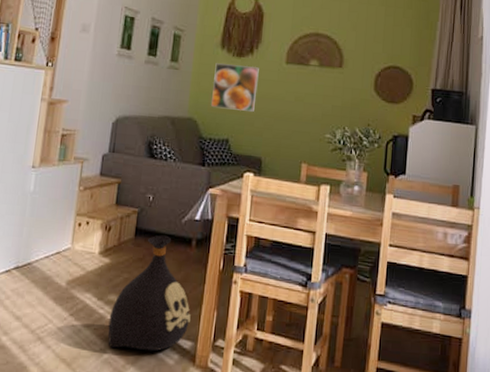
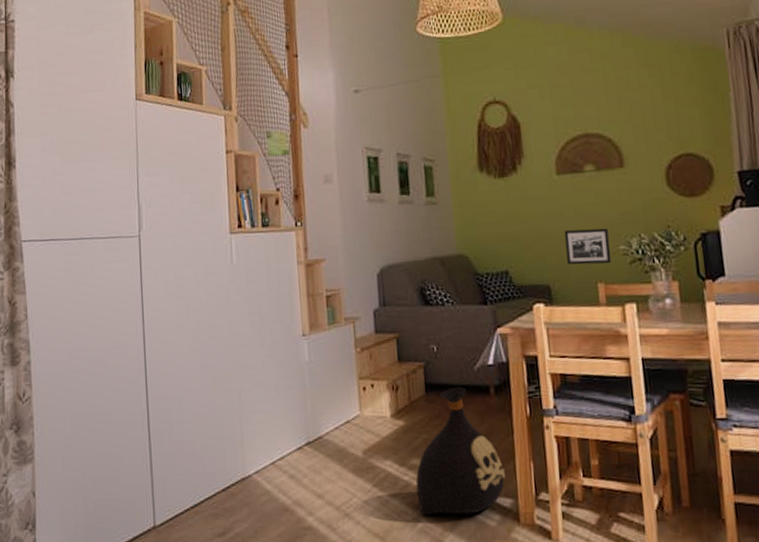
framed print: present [211,63,259,112] -> none [476,184,531,238]
picture frame: none [280,112,319,148] -> present [564,228,612,265]

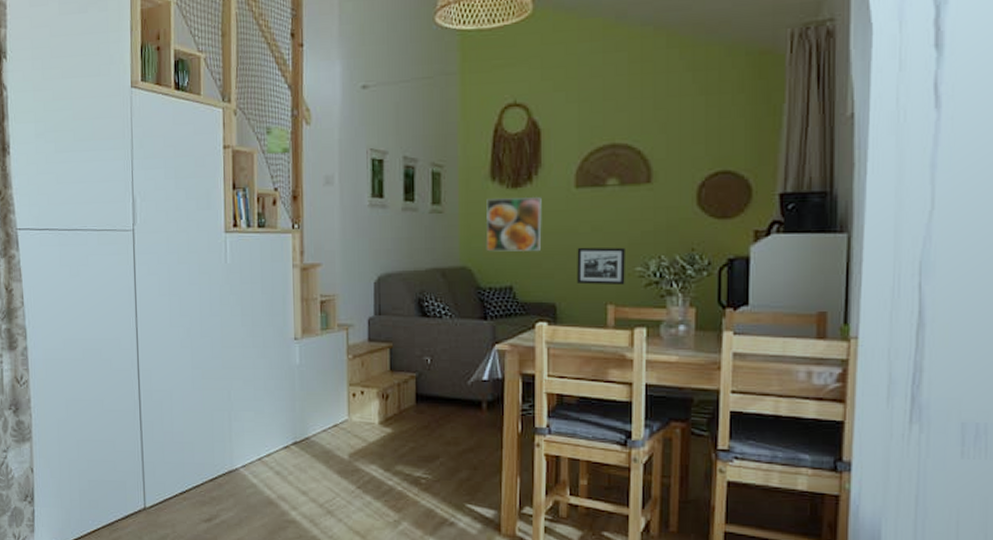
bag: present [415,386,505,516] -> none [399,399,490,521]
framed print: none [476,184,531,238] -> present [485,196,542,252]

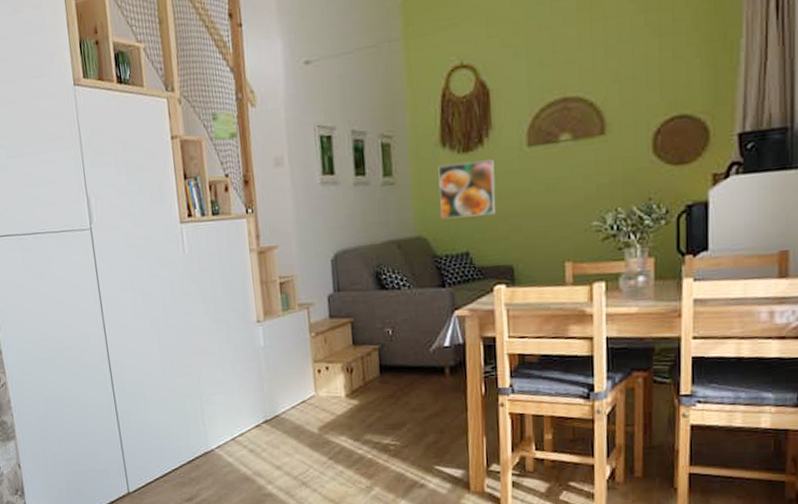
picture frame: present [577,247,625,286] -> none [532,203,582,244]

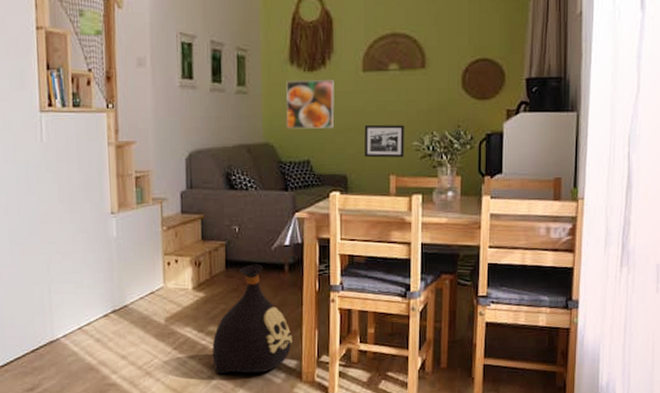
bag: none [369,368,457,485] -> present [212,264,292,375]
picture frame: none [532,203,582,244] -> present [364,124,404,158]

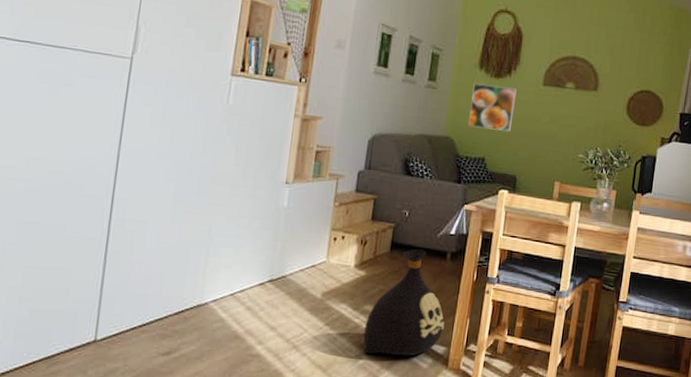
picture frame: present [364,124,404,158] -> none [535,133,573,167]

